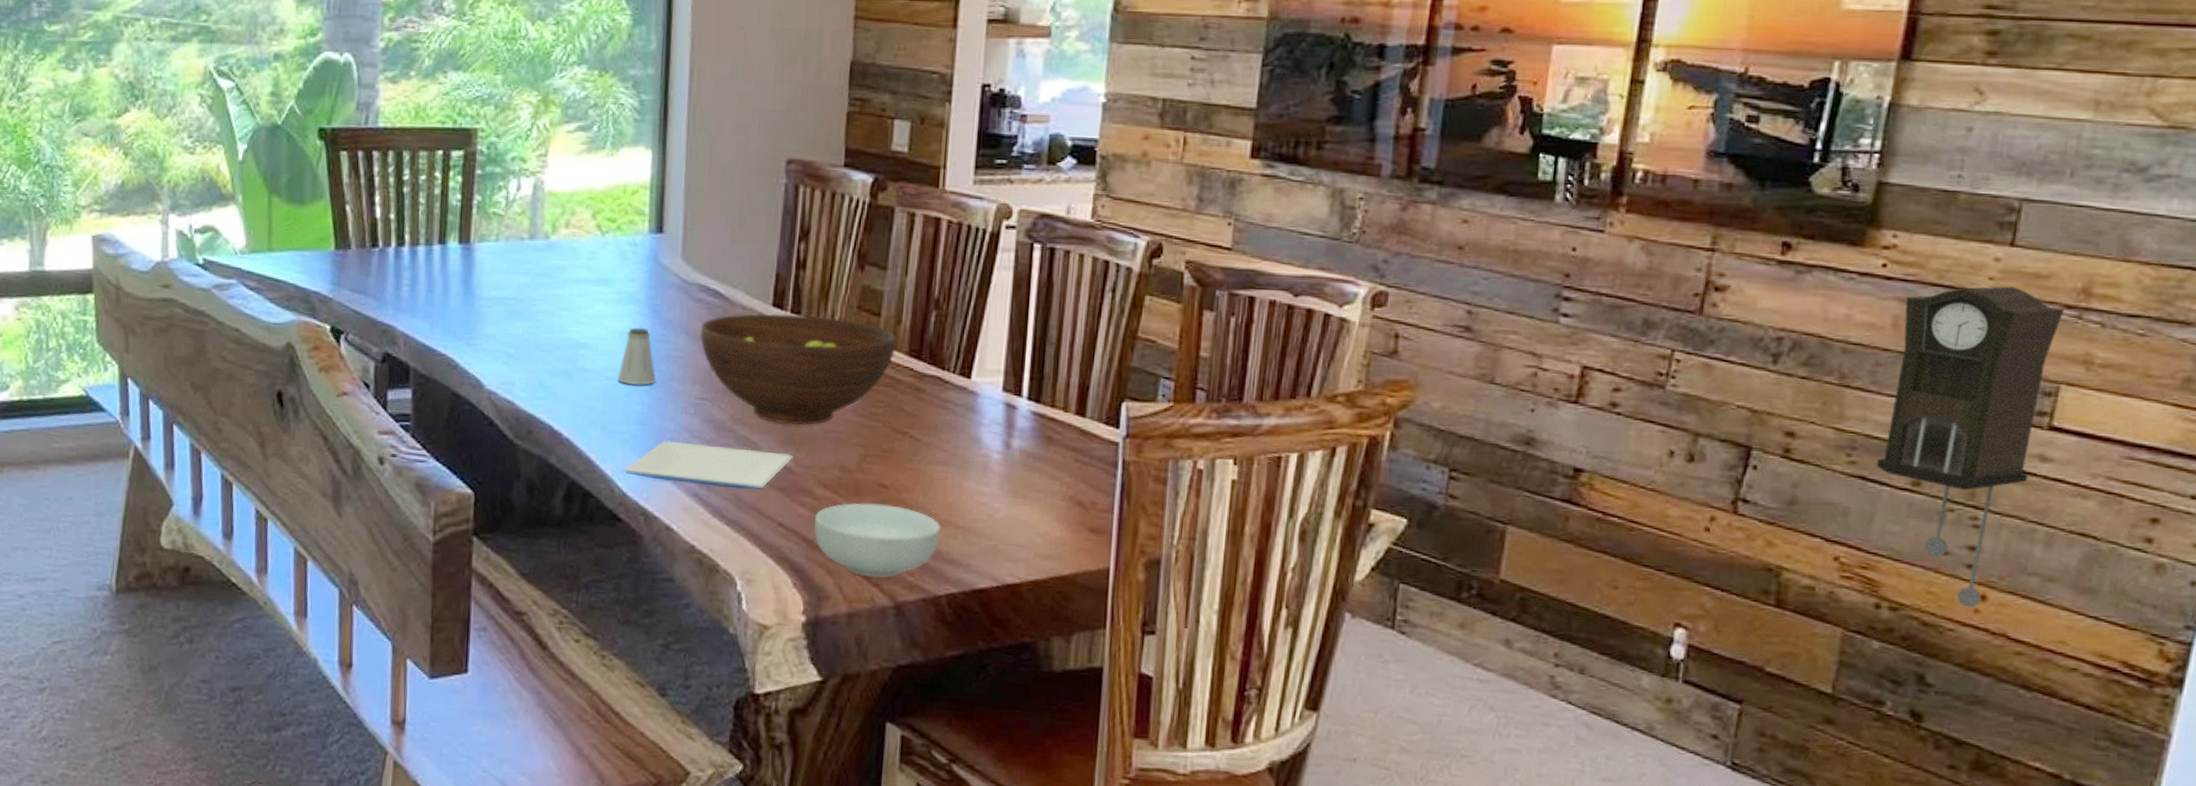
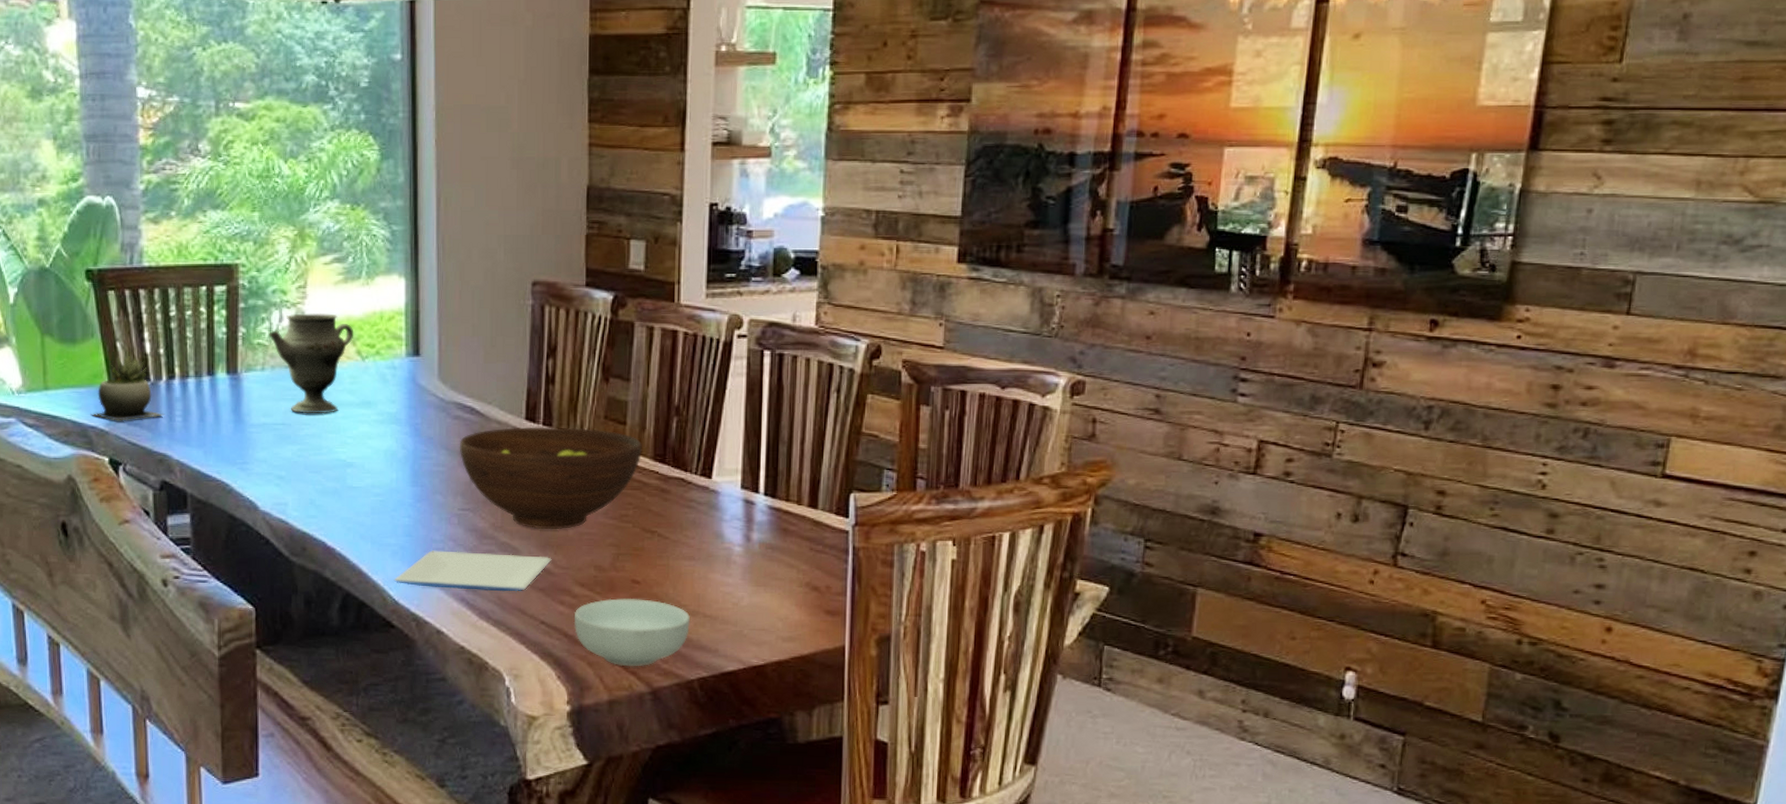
succulent plant: none [314,219,392,288] -> present [90,355,165,421]
decorative vase: none [505,183,595,290] -> present [269,313,354,414]
saltshaker: present [617,327,657,385] -> none [384,445,421,500]
pendulum clock: present [1876,286,2065,607] -> none [1515,351,1674,639]

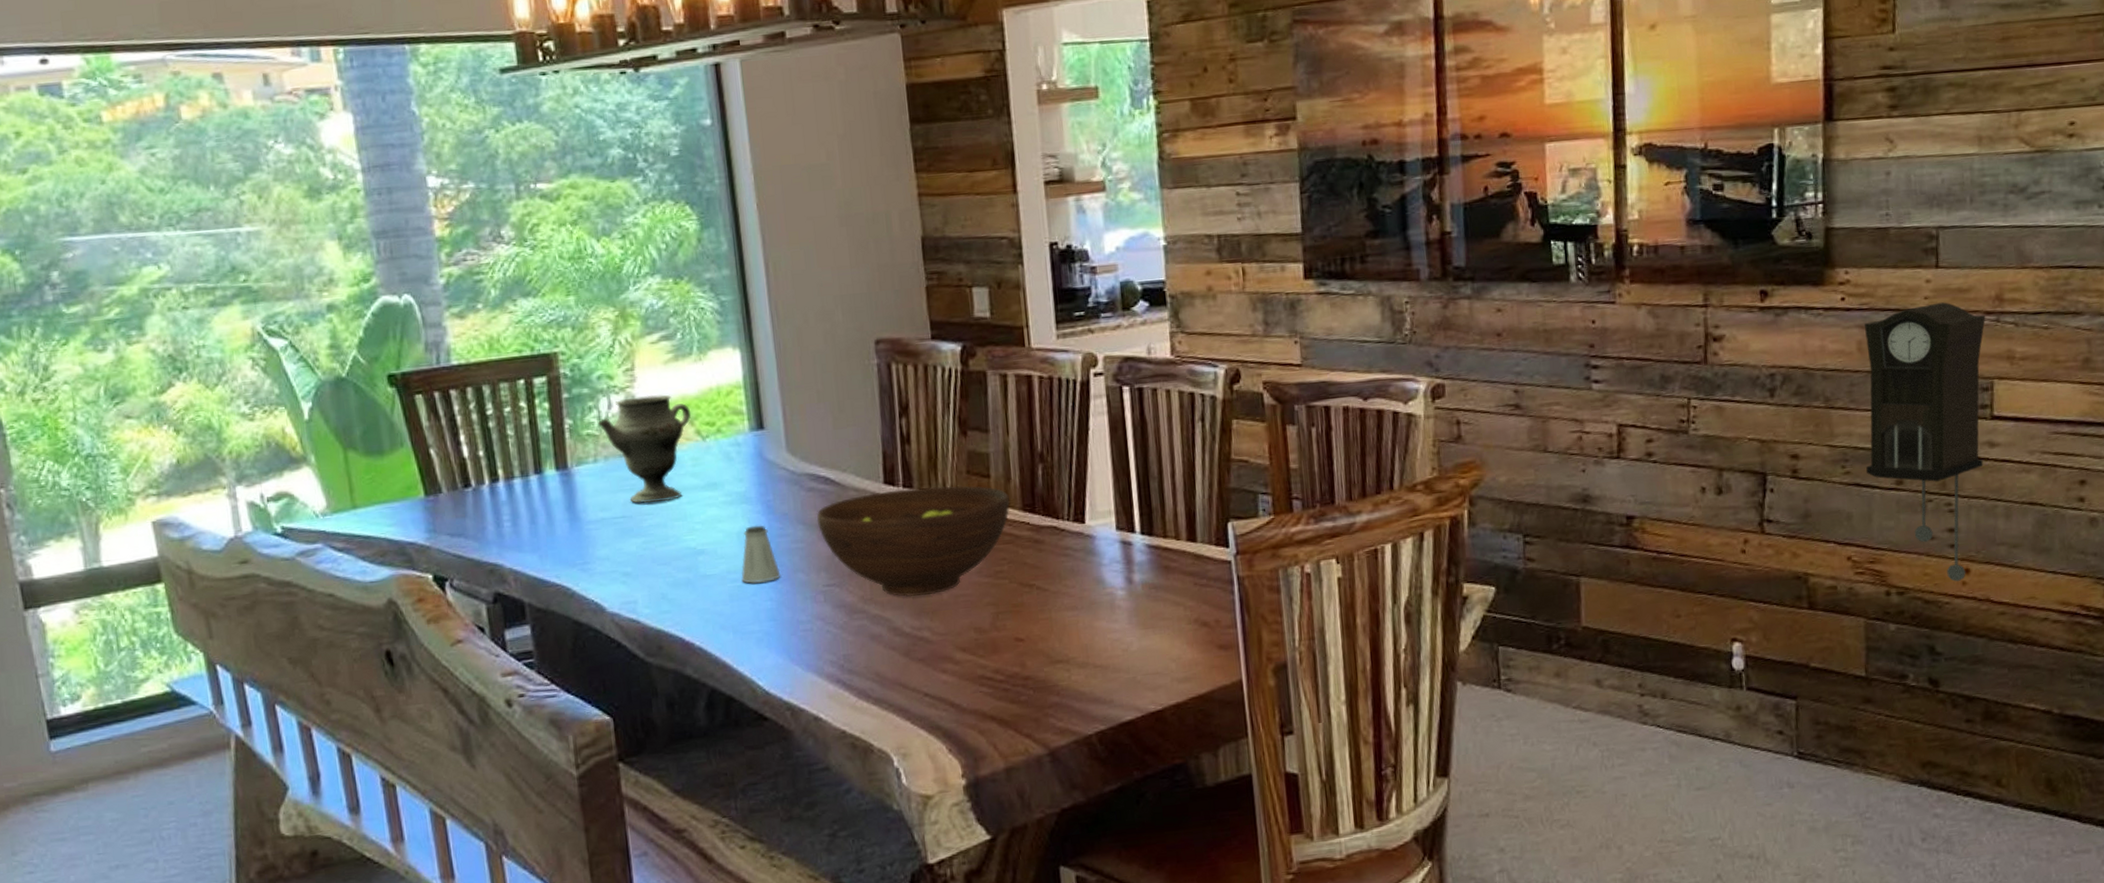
succulent plant: present [90,355,165,421] -> none [407,461,492,534]
saltshaker: none [384,445,421,500] -> present [741,525,781,584]
plate: present [394,550,552,592] -> none [761,625,929,673]
cereal bowl: present [573,598,691,667] -> none [959,657,1082,730]
pendulum clock: none [1515,351,1674,639] -> present [1864,302,1986,582]

